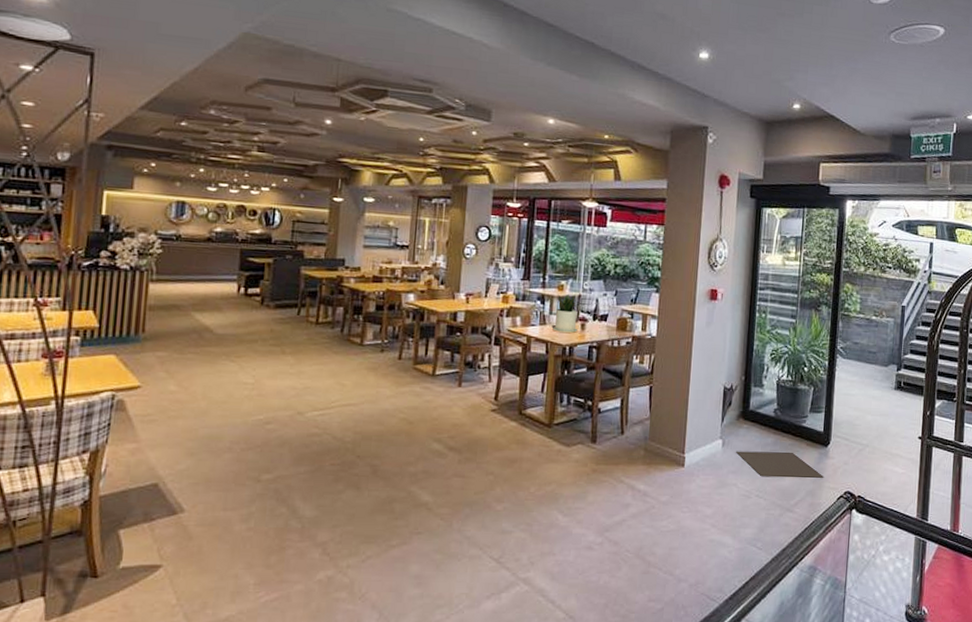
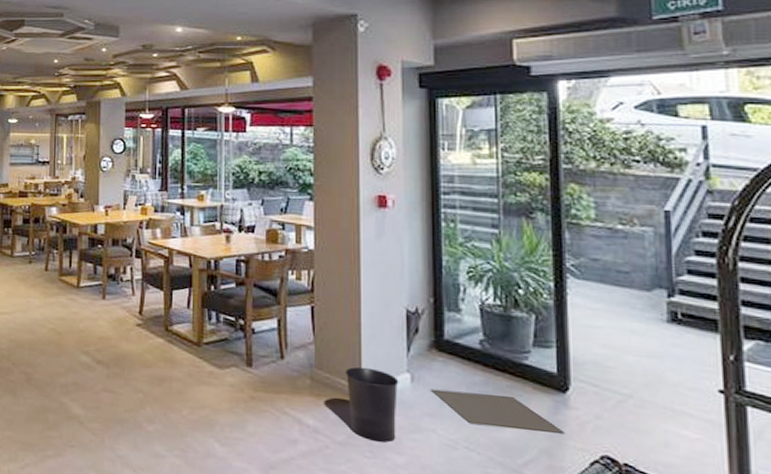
planter: present [552,293,578,334] -> none [195,204,222,247]
waste bin: none [672,436,713,498] -> present [345,366,399,442]

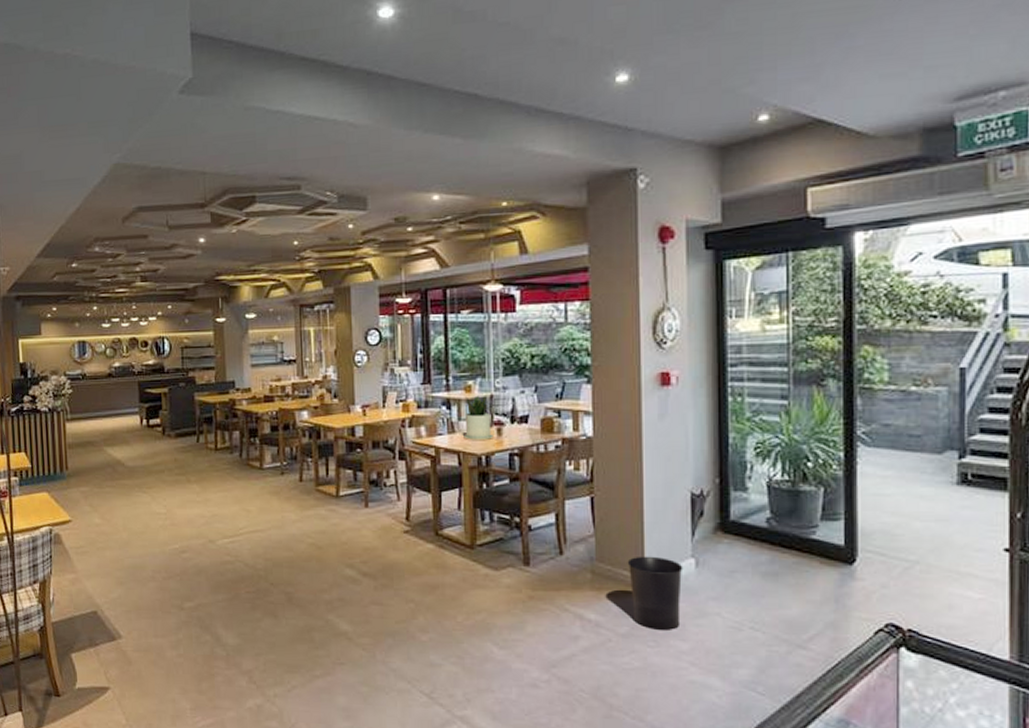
planter: none [195,204,222,247] -> present [463,395,493,441]
doormat: present [431,389,566,434] -> none [716,572,851,606]

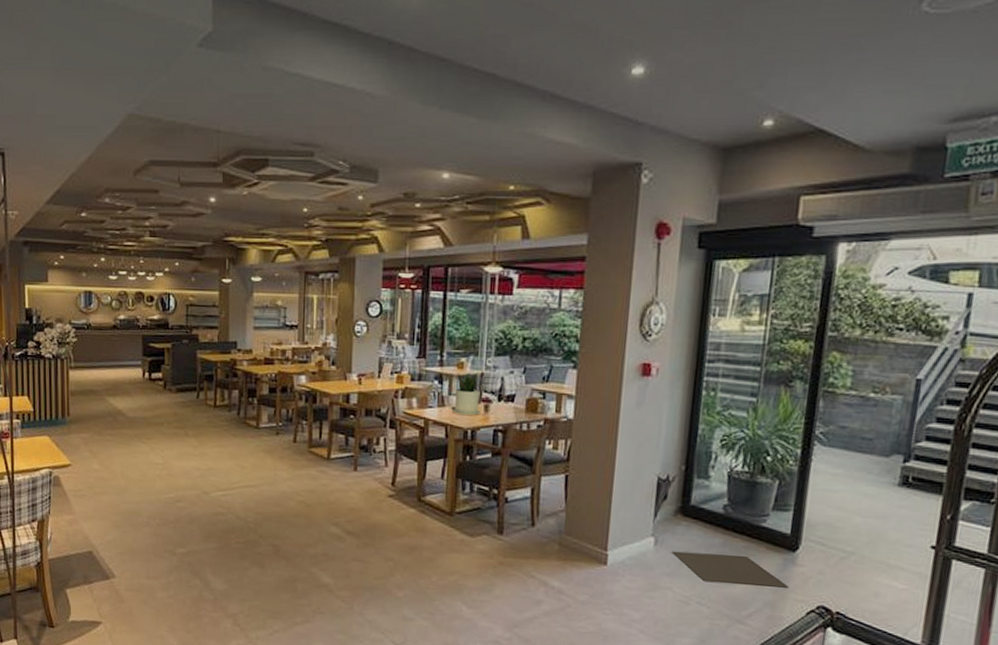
waste bin: present [627,556,683,630] -> none [592,532,643,600]
doormat: none [716,572,851,606] -> present [672,551,789,588]

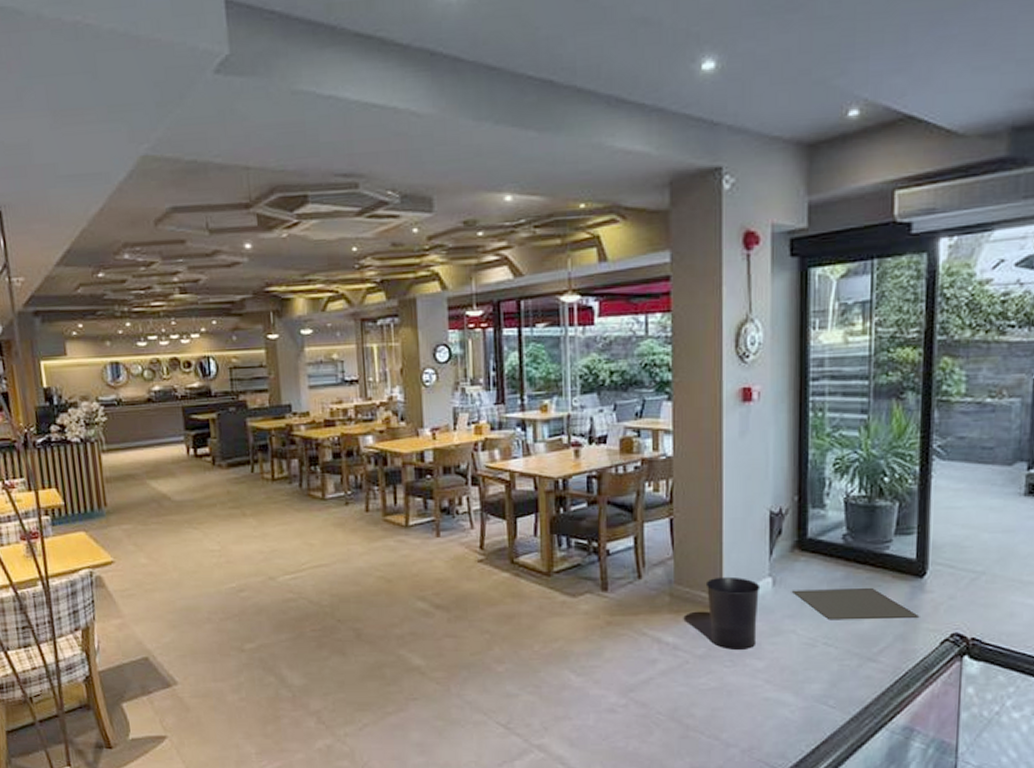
planter: present [452,372,480,416] -> none [539,415,571,464]
waste bin: none [592,532,643,600] -> present [705,576,761,650]

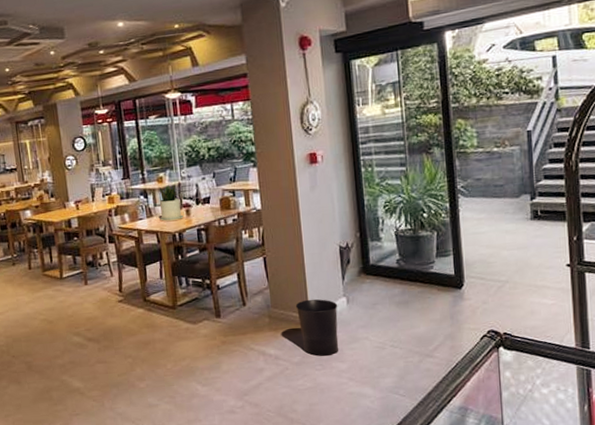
planter: none [539,415,571,464] -> present [158,184,184,222]
doormat: present [793,588,920,621] -> none [363,300,463,328]

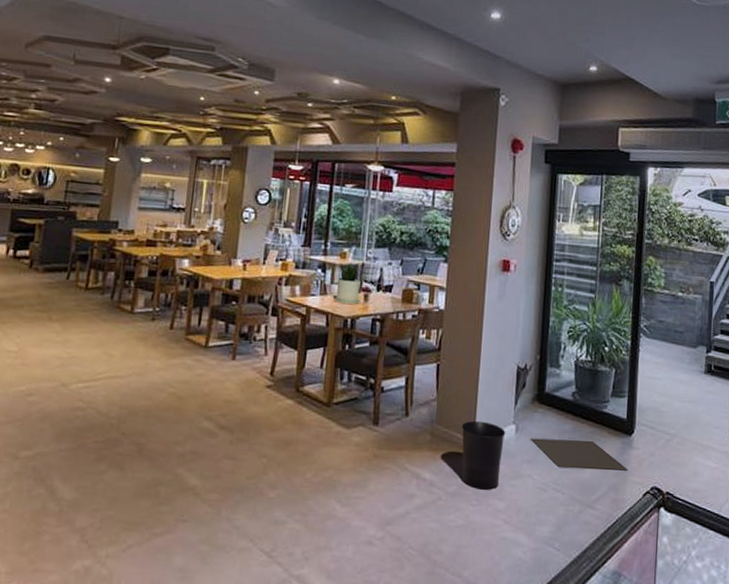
doormat: none [363,300,463,328] -> present [531,438,628,471]

